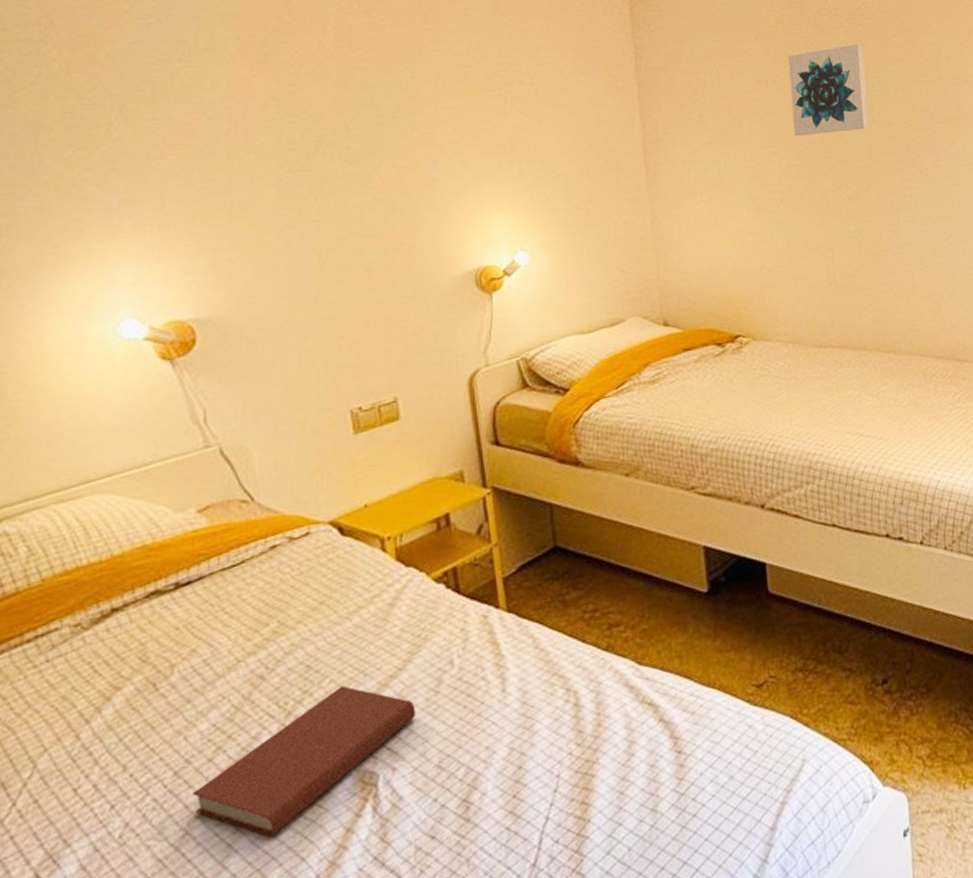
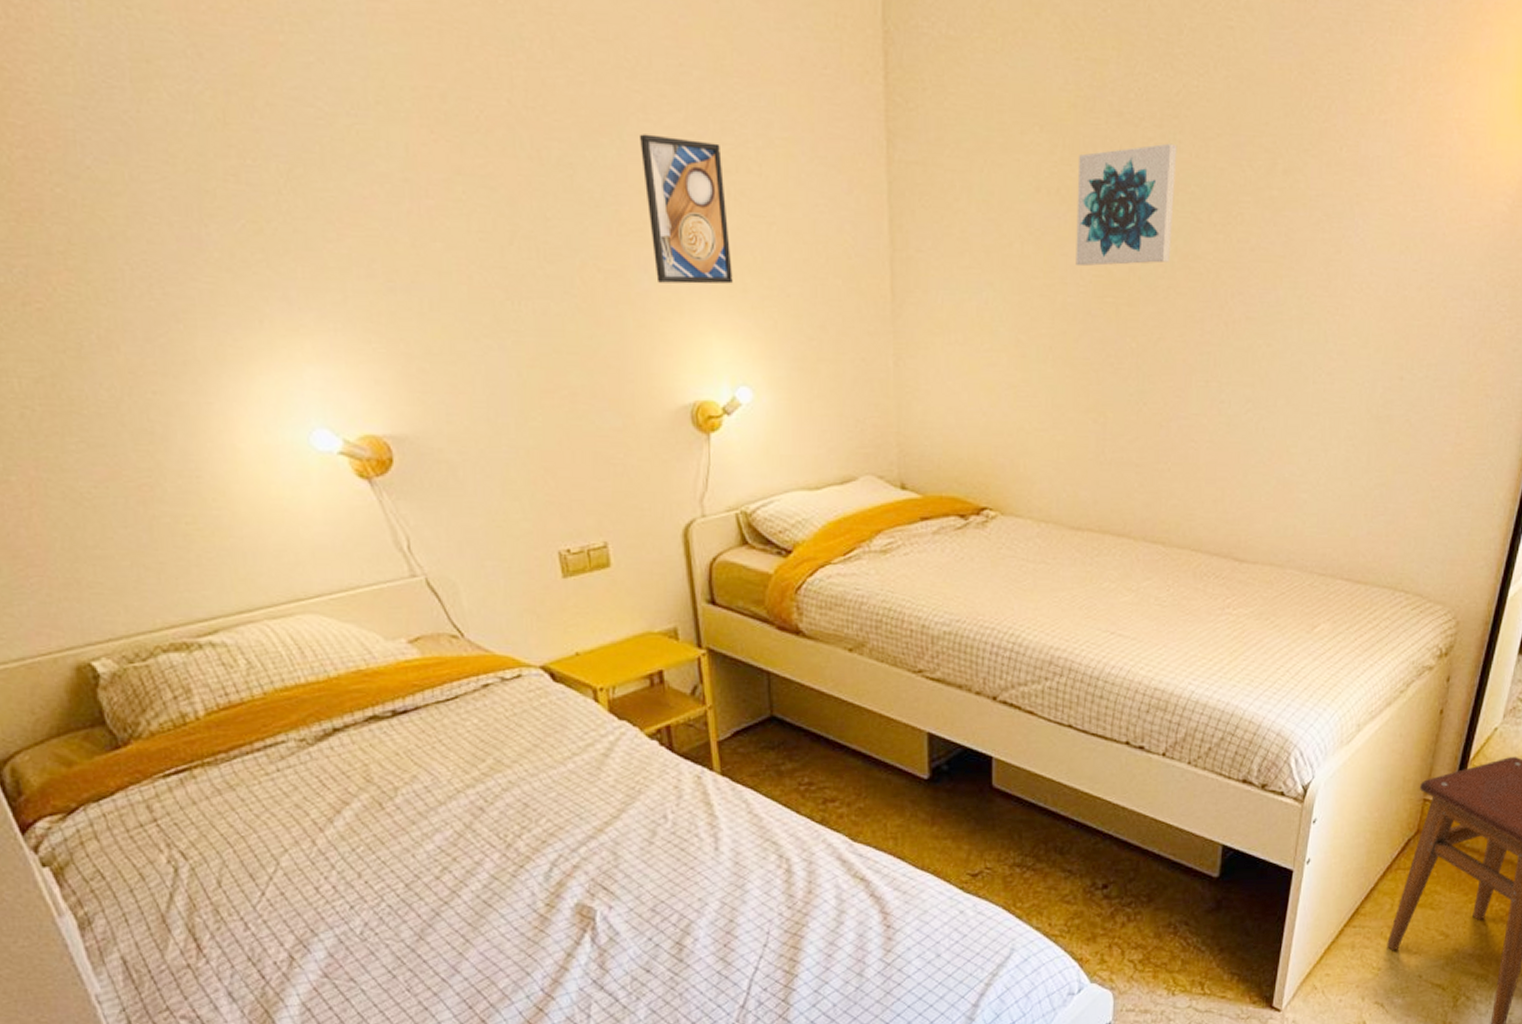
book: present [192,685,416,837] -> none [423,825,630,951]
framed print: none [431,60,510,173] -> present [640,134,733,284]

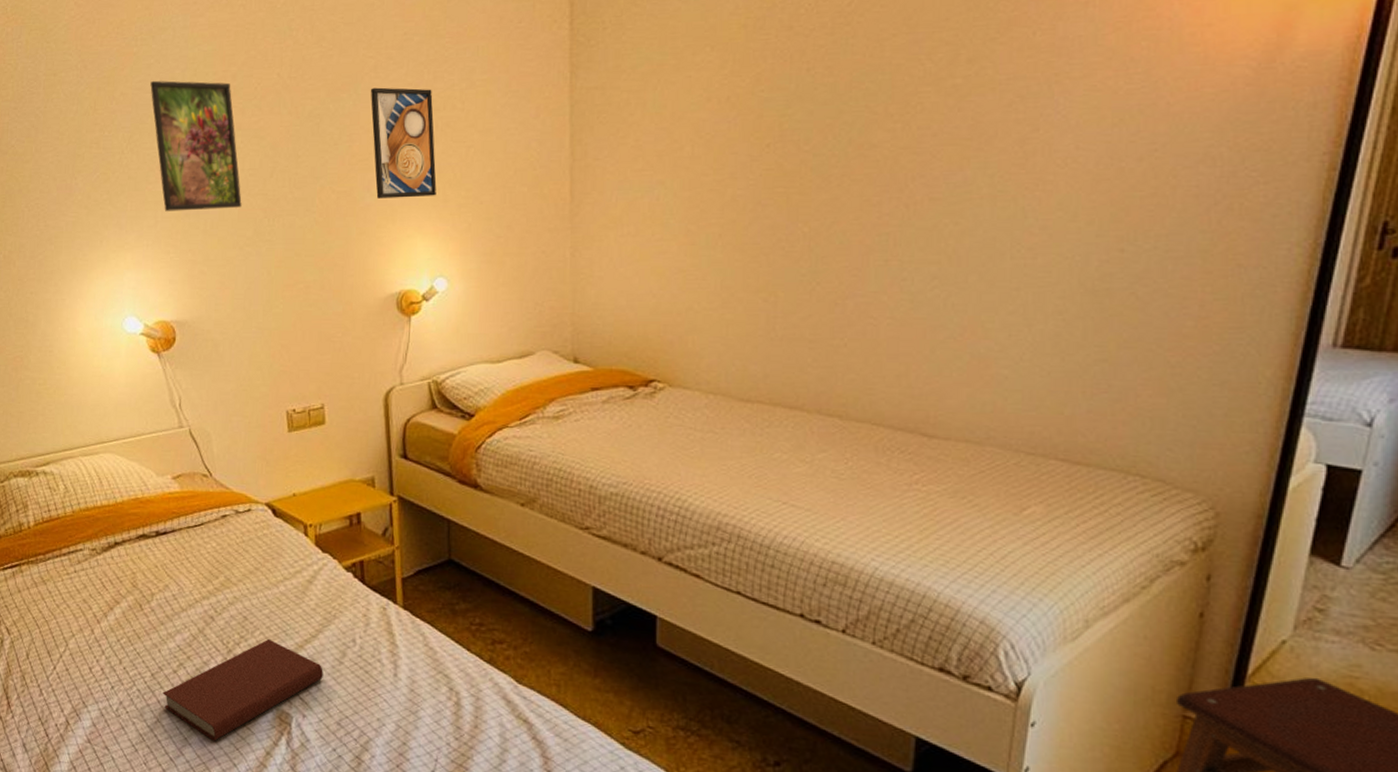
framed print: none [312,88,472,285] -> present [150,80,242,211]
book: none [423,825,630,951] -> present [162,638,323,741]
wall art: present [1075,143,1178,267] -> none [745,47,850,163]

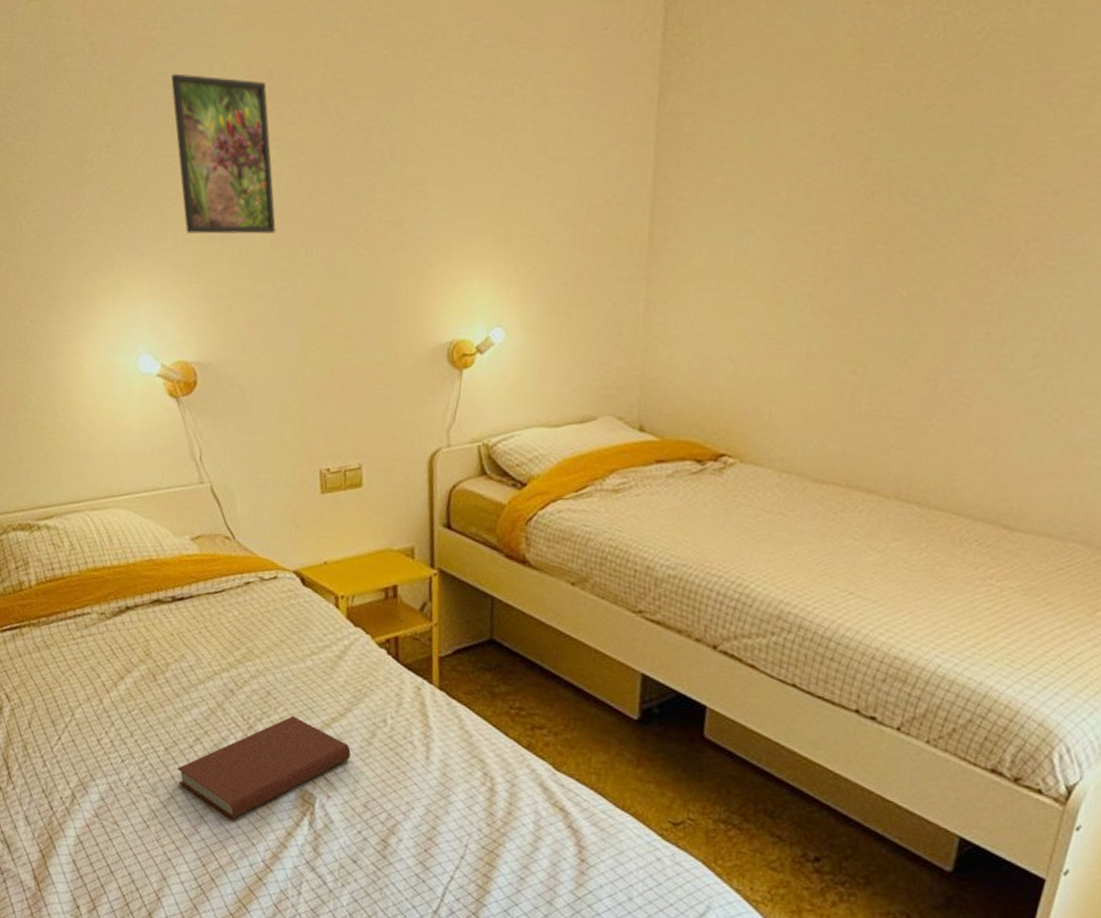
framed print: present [371,87,437,199] -> none [428,98,500,233]

